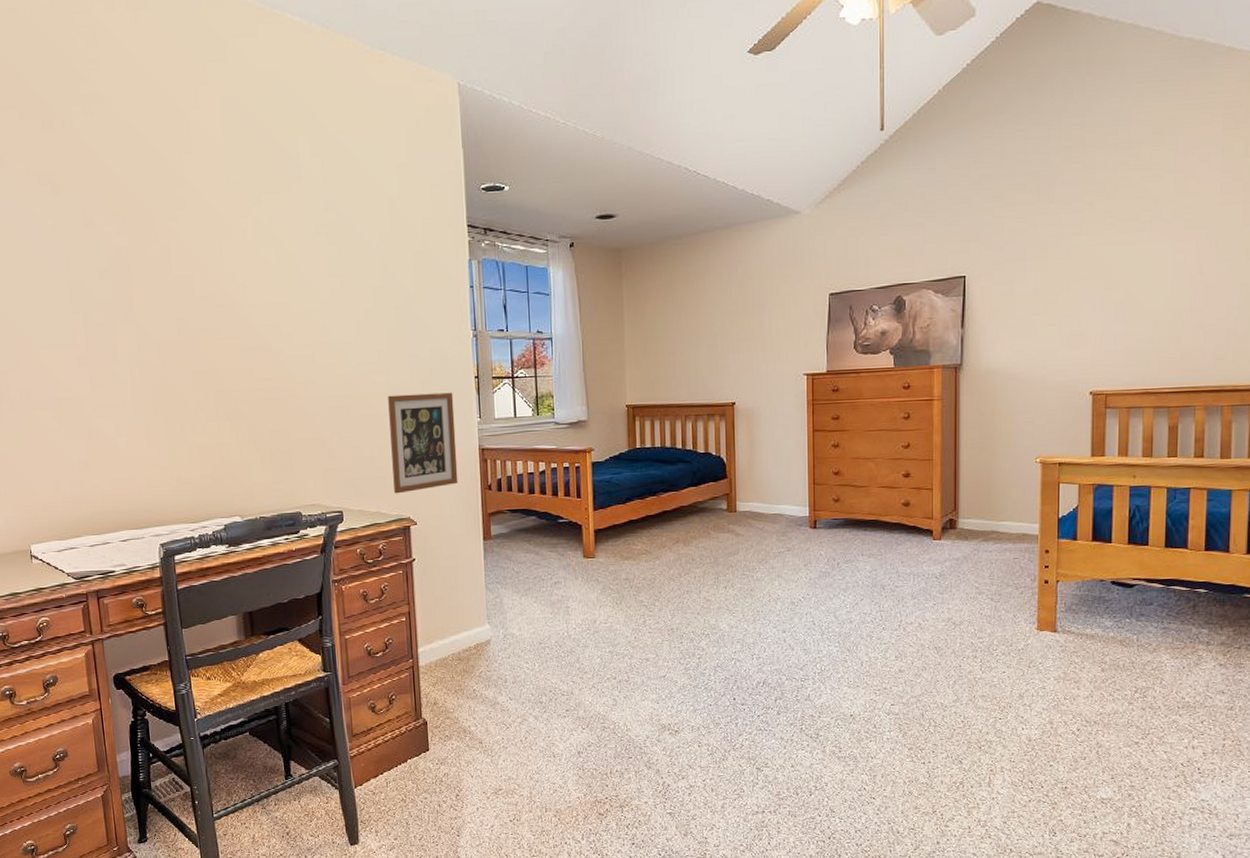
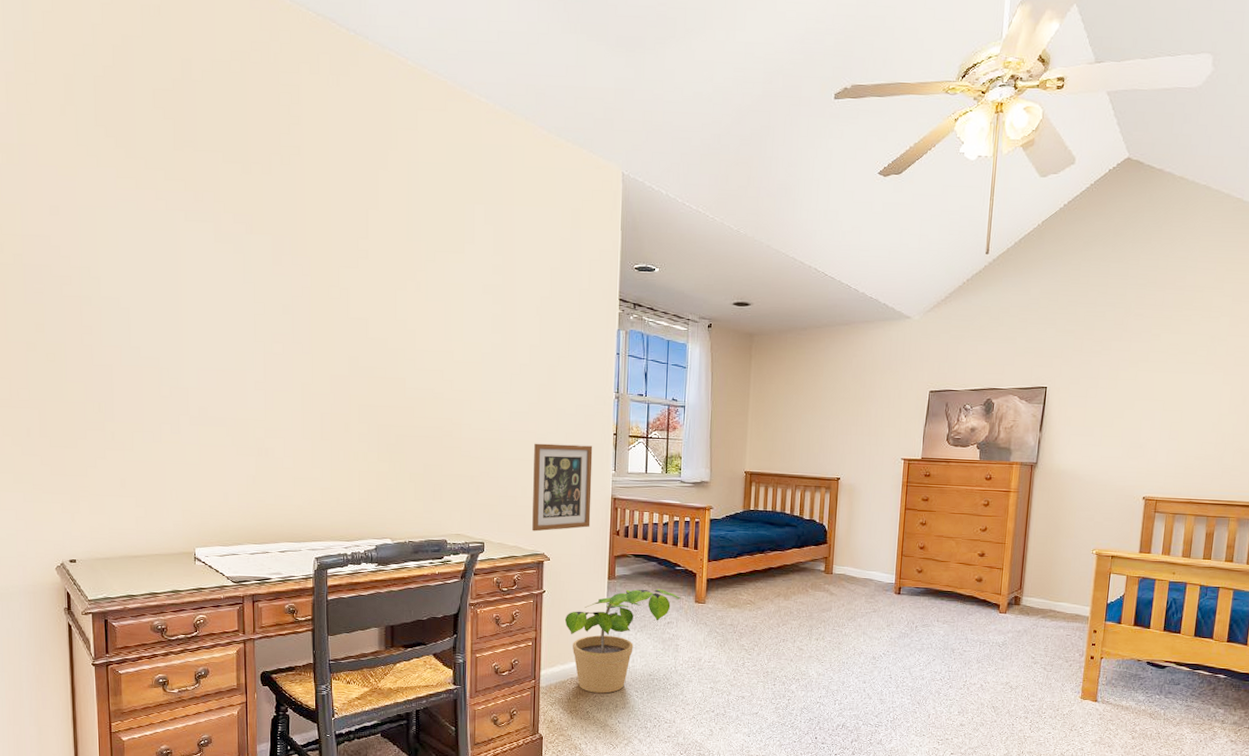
potted plant: none [439,545,567,668] -> present [564,588,681,694]

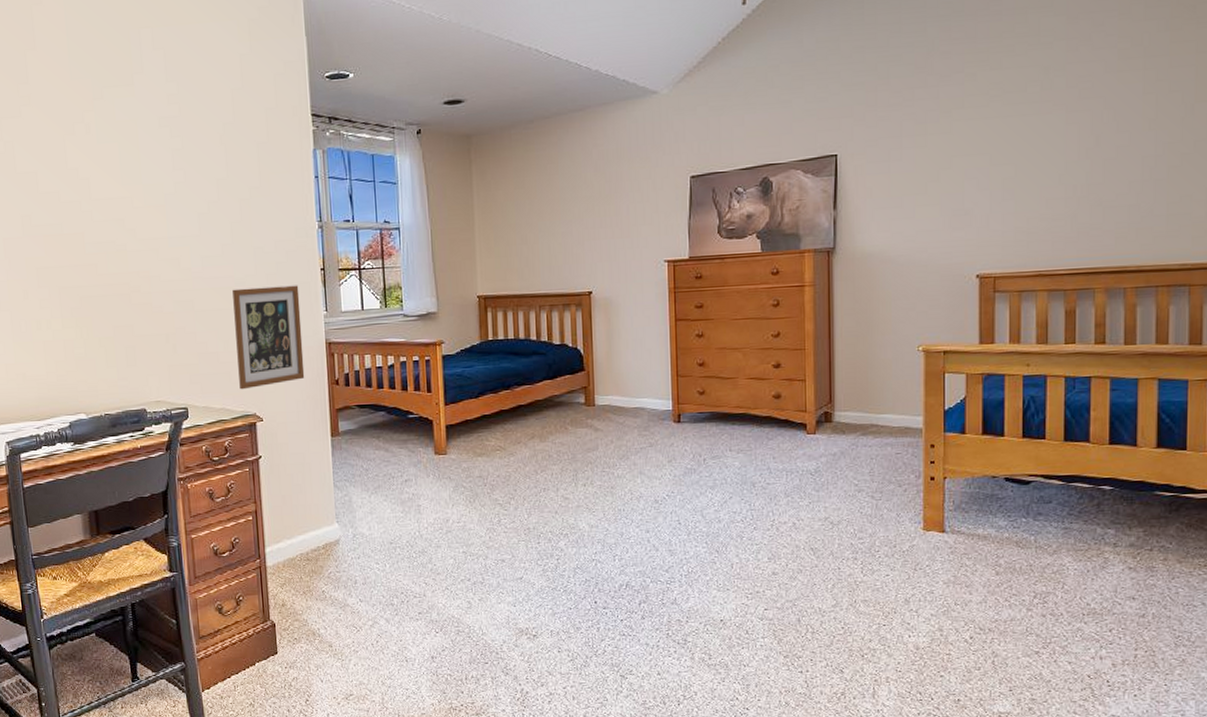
potted plant: present [564,588,681,694] -> none [286,441,418,569]

